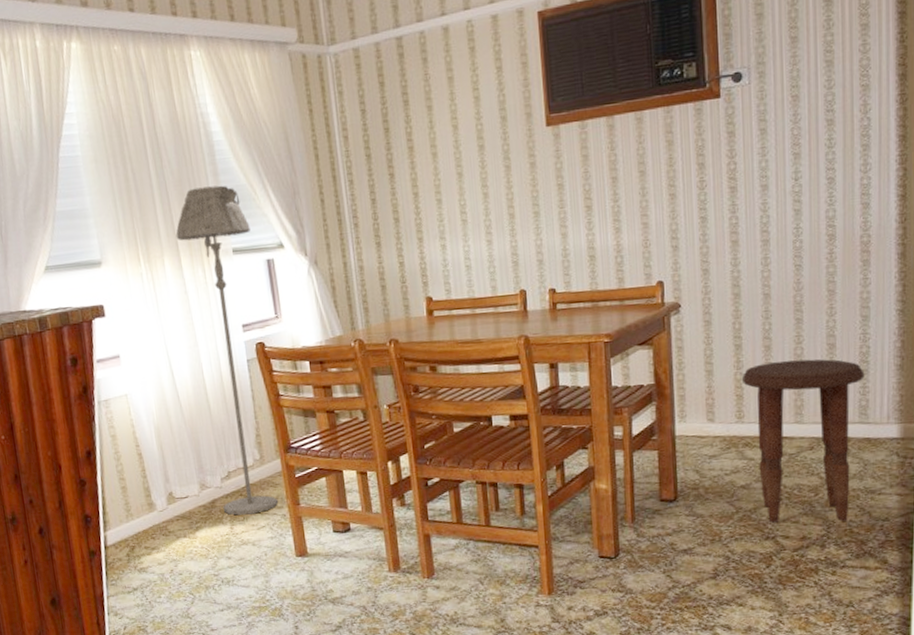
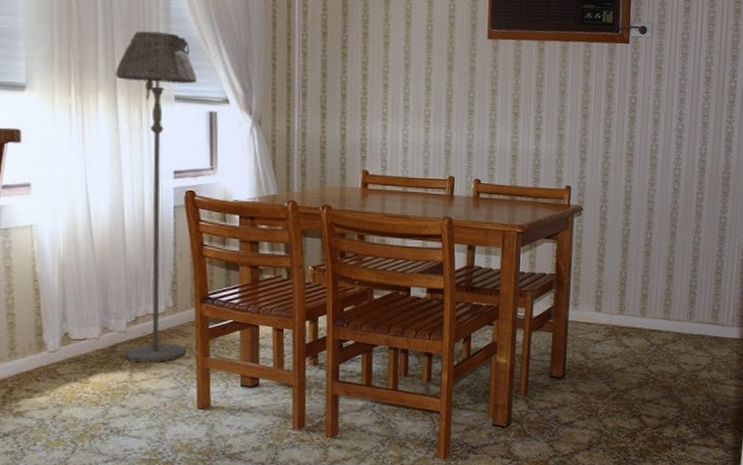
side table: present [743,359,865,523] -> none [626,266,718,405]

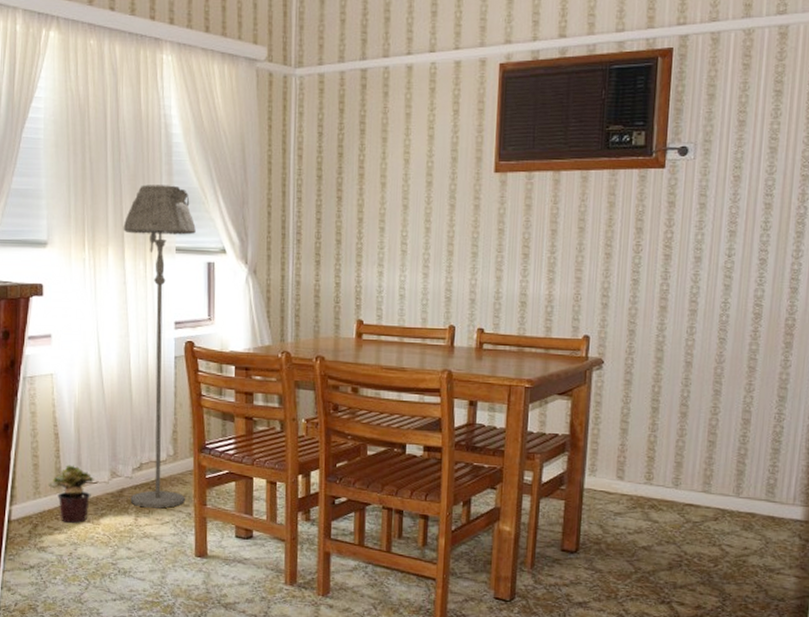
potted plant: none [26,322,82,384] -> present [48,465,94,523]

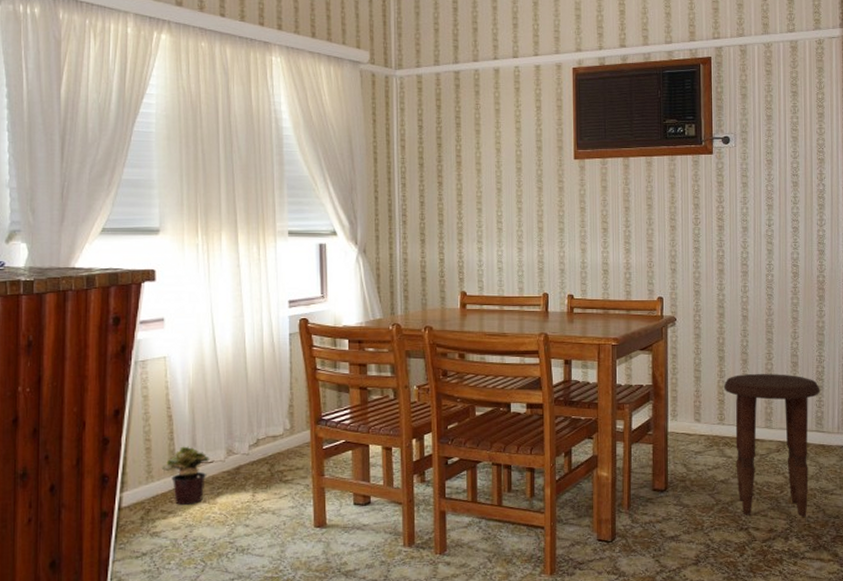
floor lamp: present [123,185,196,509] -> none [236,174,307,483]
side table: none [656,429,776,596] -> present [724,374,820,517]

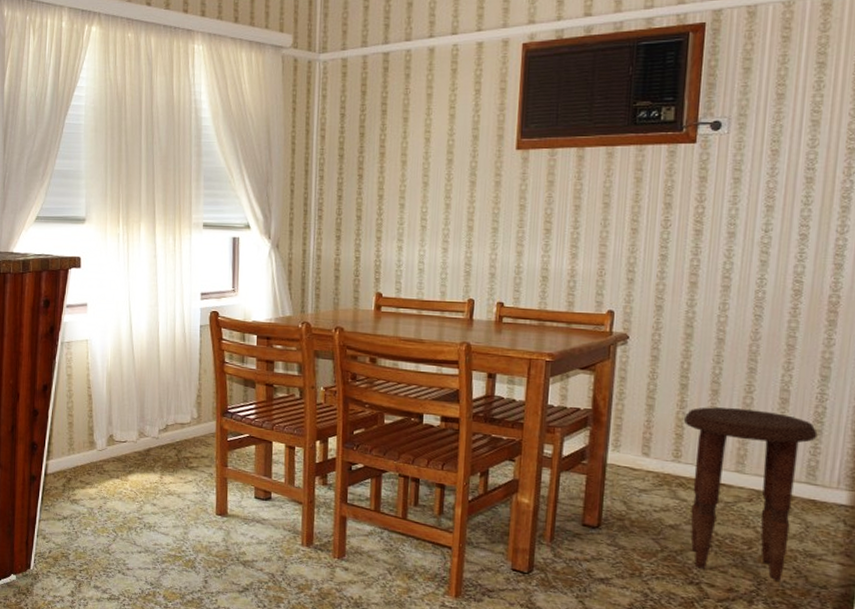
potted plant: present [161,446,210,505] -> none [81,424,123,479]

